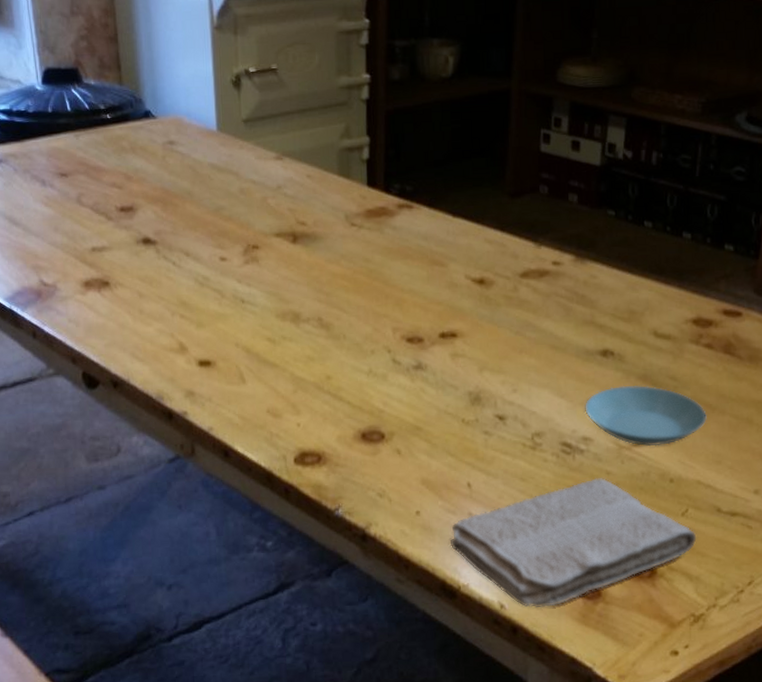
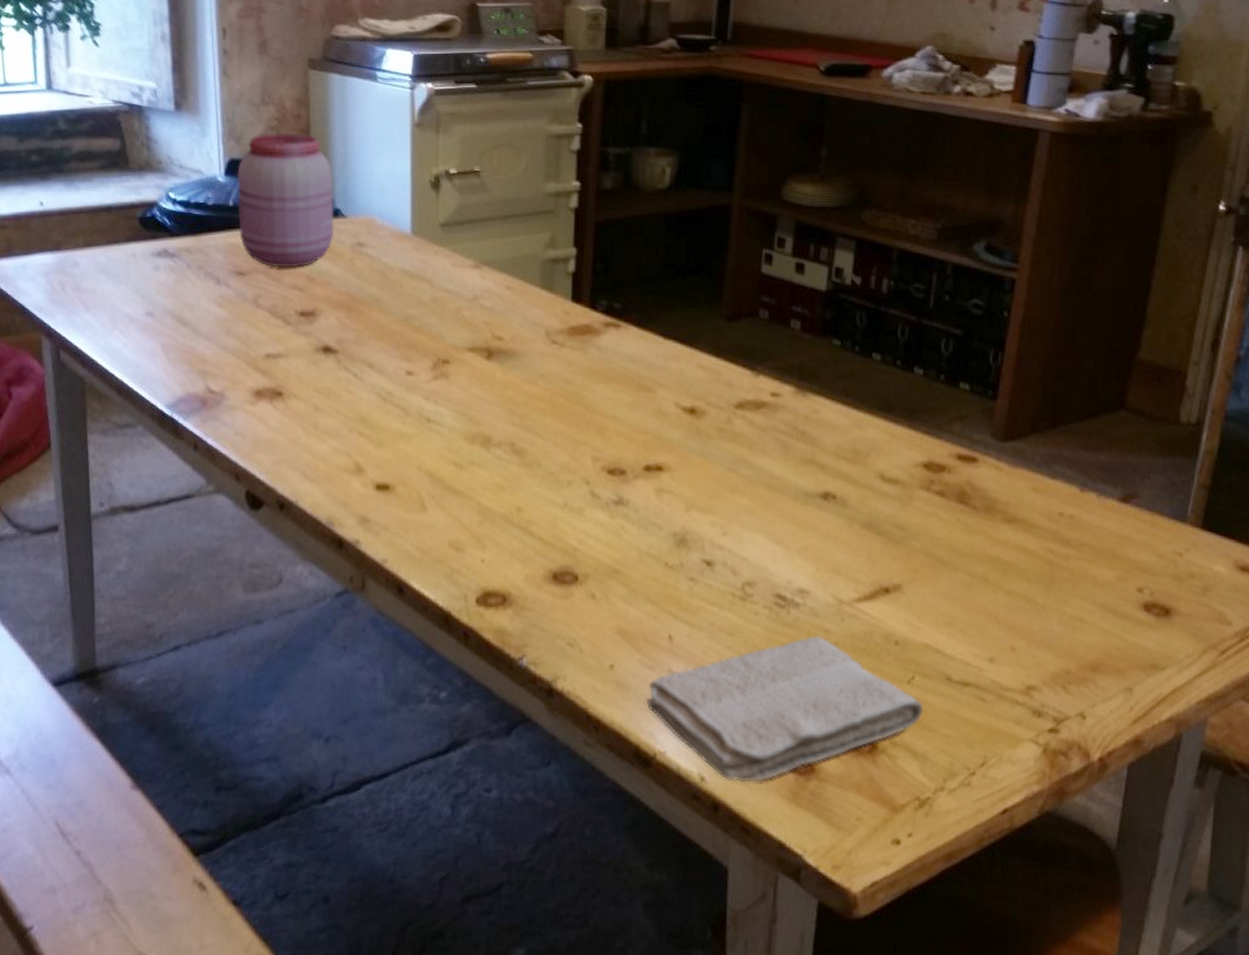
jar: none [53,41,147,168] -> present [237,134,335,268]
saucer: present [585,385,707,447] -> none [802,533,937,603]

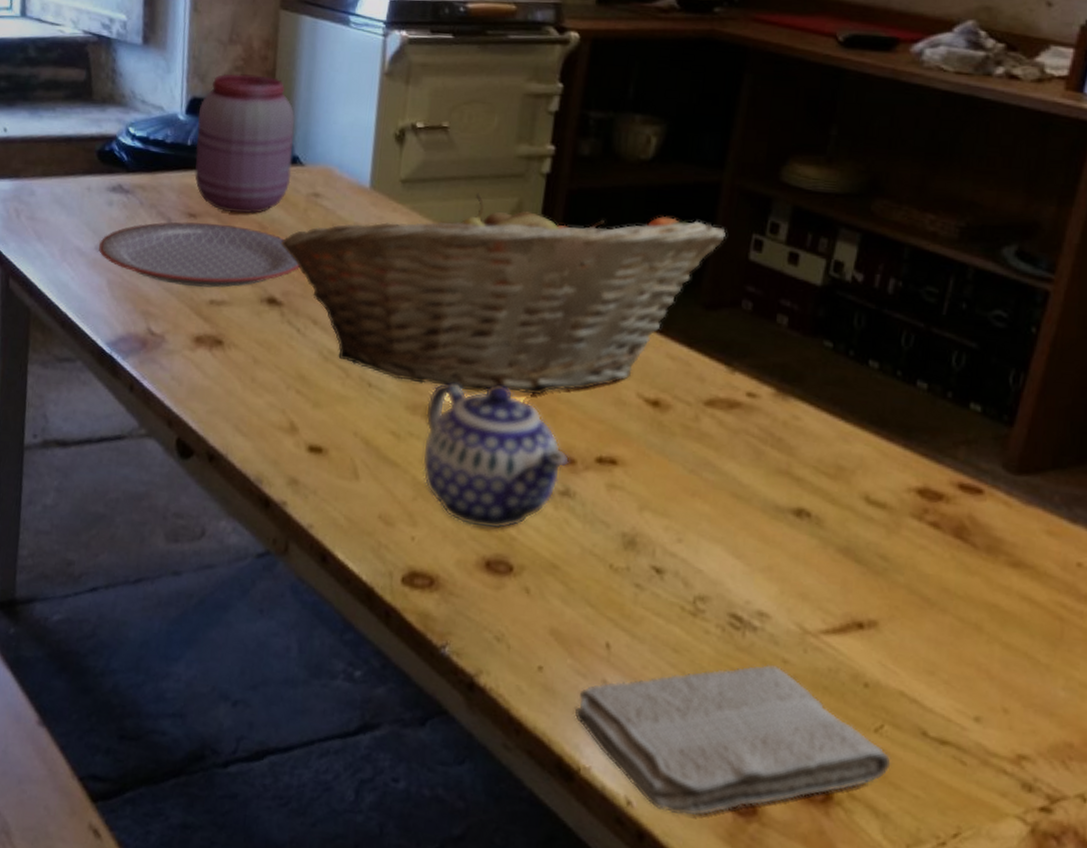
plate: none [150,279,351,342] -> present [99,222,300,288]
fruit basket: none [330,231,739,417] -> present [280,193,726,394]
teapot: none [484,409,621,544] -> present [422,382,570,530]

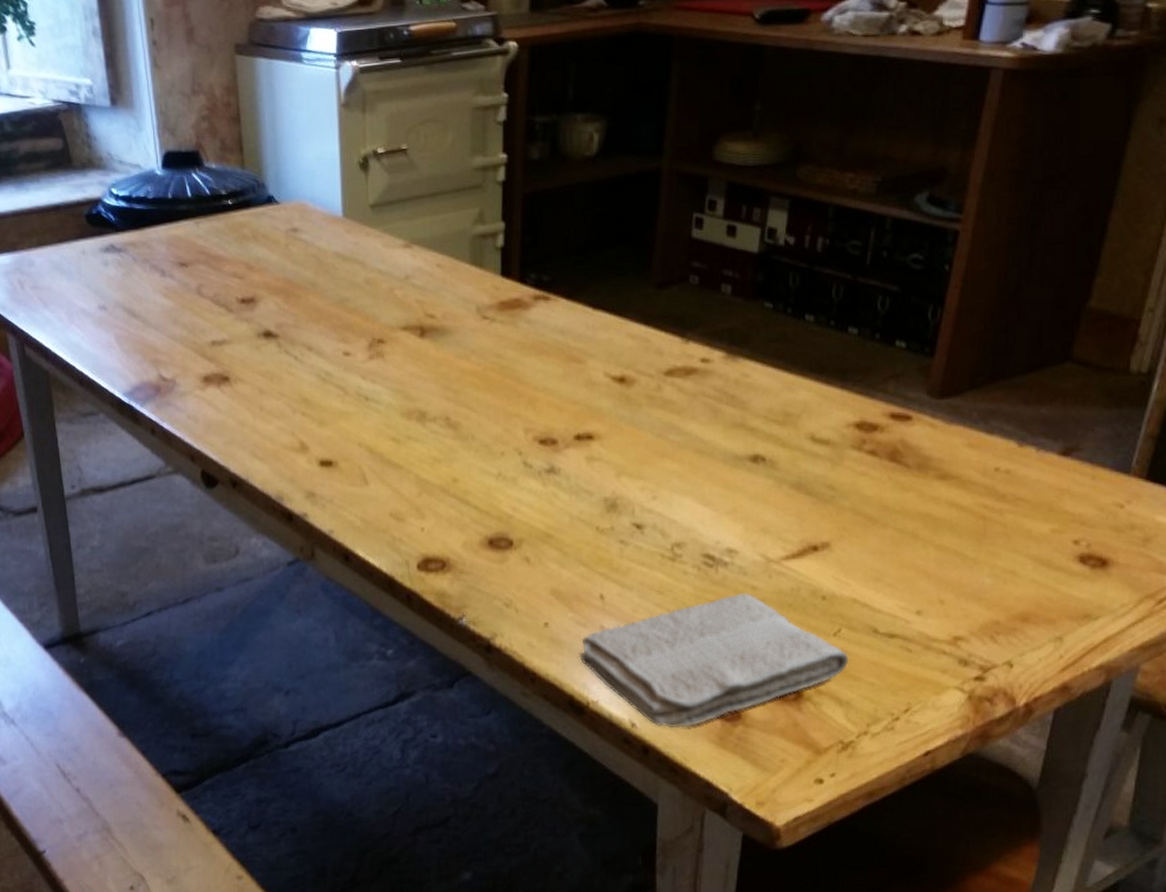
plate: present [99,222,300,288] -> none [102,269,289,331]
jar: present [194,74,295,214] -> none [174,122,269,257]
fruit basket: present [280,193,726,394] -> none [268,207,669,392]
teapot: present [422,382,570,530] -> none [420,383,552,512]

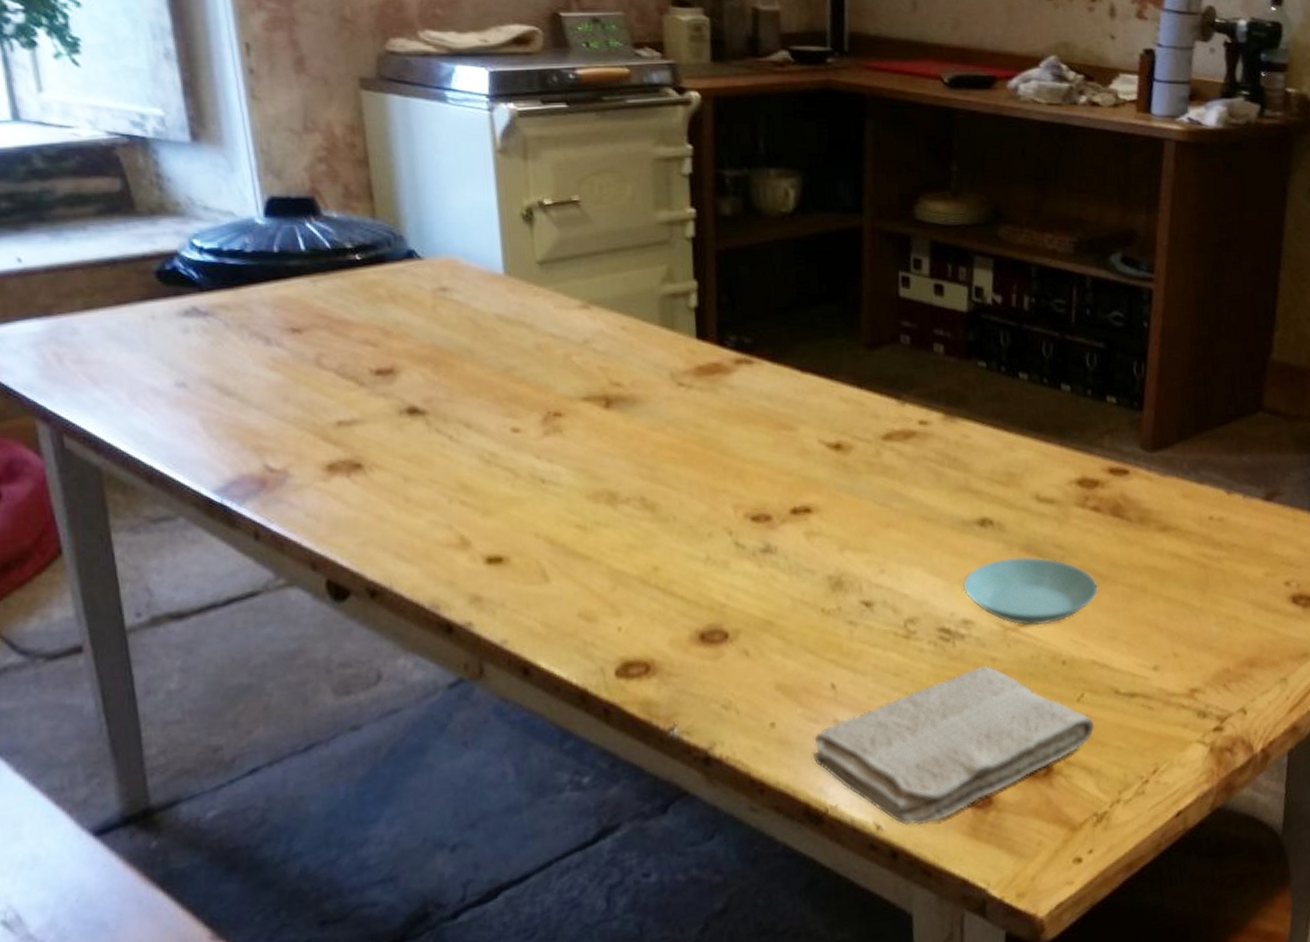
saucer: none [731,494,866,561] -> present [963,556,1098,626]

